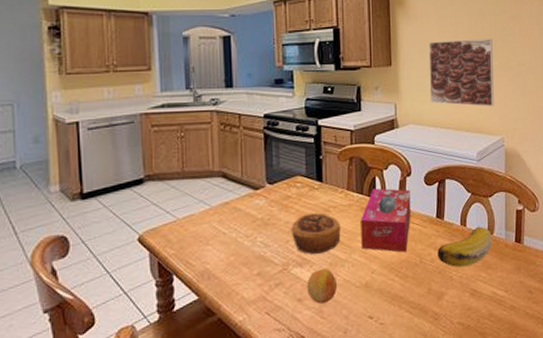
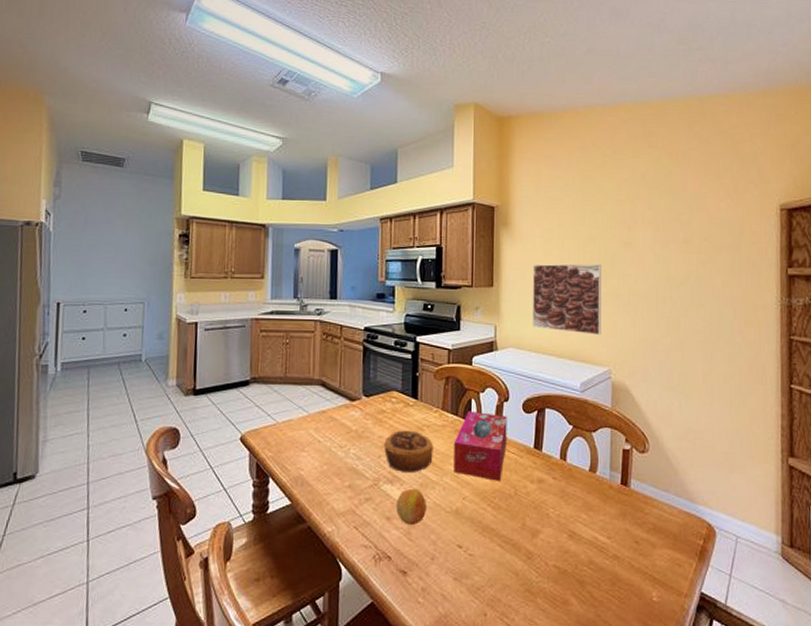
banana: present [437,226,492,267] -> none [534,462,594,505]

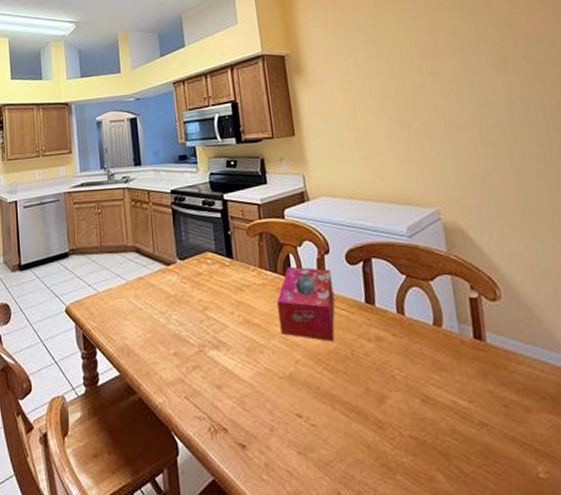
pastry: present [384,430,433,472] -> none [205,291,257,336]
fruit: present [396,488,428,525] -> none [225,353,259,393]
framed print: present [532,264,601,335] -> none [333,99,421,175]

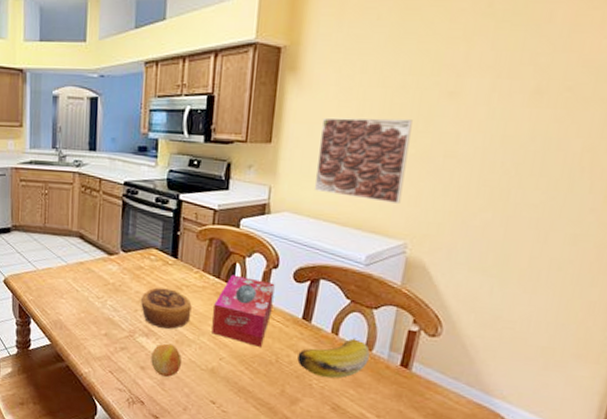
pastry: none [205,291,257,336] -> present [141,287,192,329]
fruit: none [225,353,259,393] -> present [151,343,182,377]
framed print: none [333,99,421,175] -> present [314,117,413,203]
banana: none [371,316,442,366] -> present [297,338,370,378]

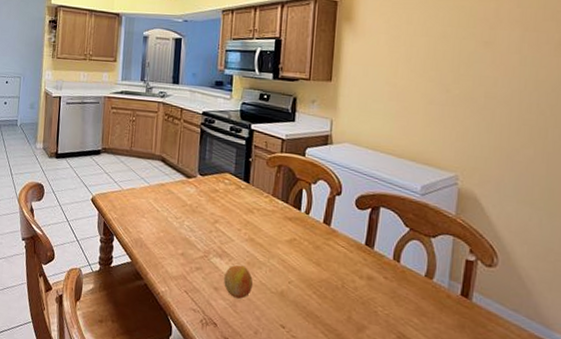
pastry: present [141,287,192,329] -> none [215,210,262,251]
tissue box: present [211,274,275,347] -> none [281,200,339,272]
banana: present [297,338,370,378] -> none [362,266,431,306]
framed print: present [314,117,413,203] -> none [371,60,454,138]

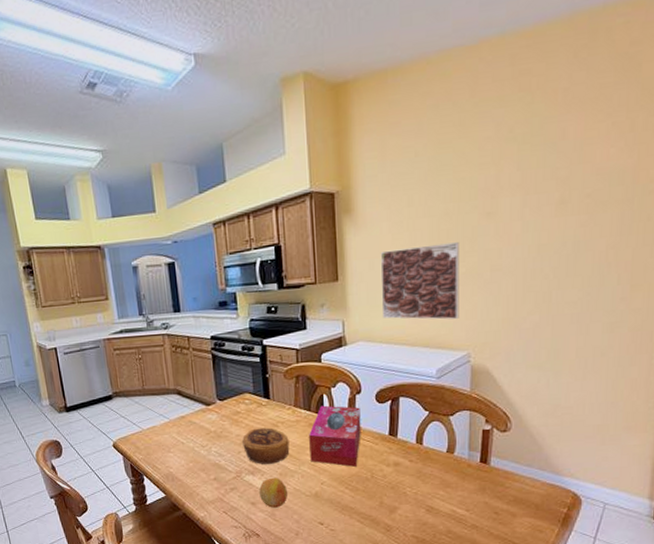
pastry: none [215,210,262,251] -> present [242,427,290,464]
tissue box: none [281,200,339,272] -> present [309,405,361,467]
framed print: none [371,60,454,138] -> present [380,242,459,320]

